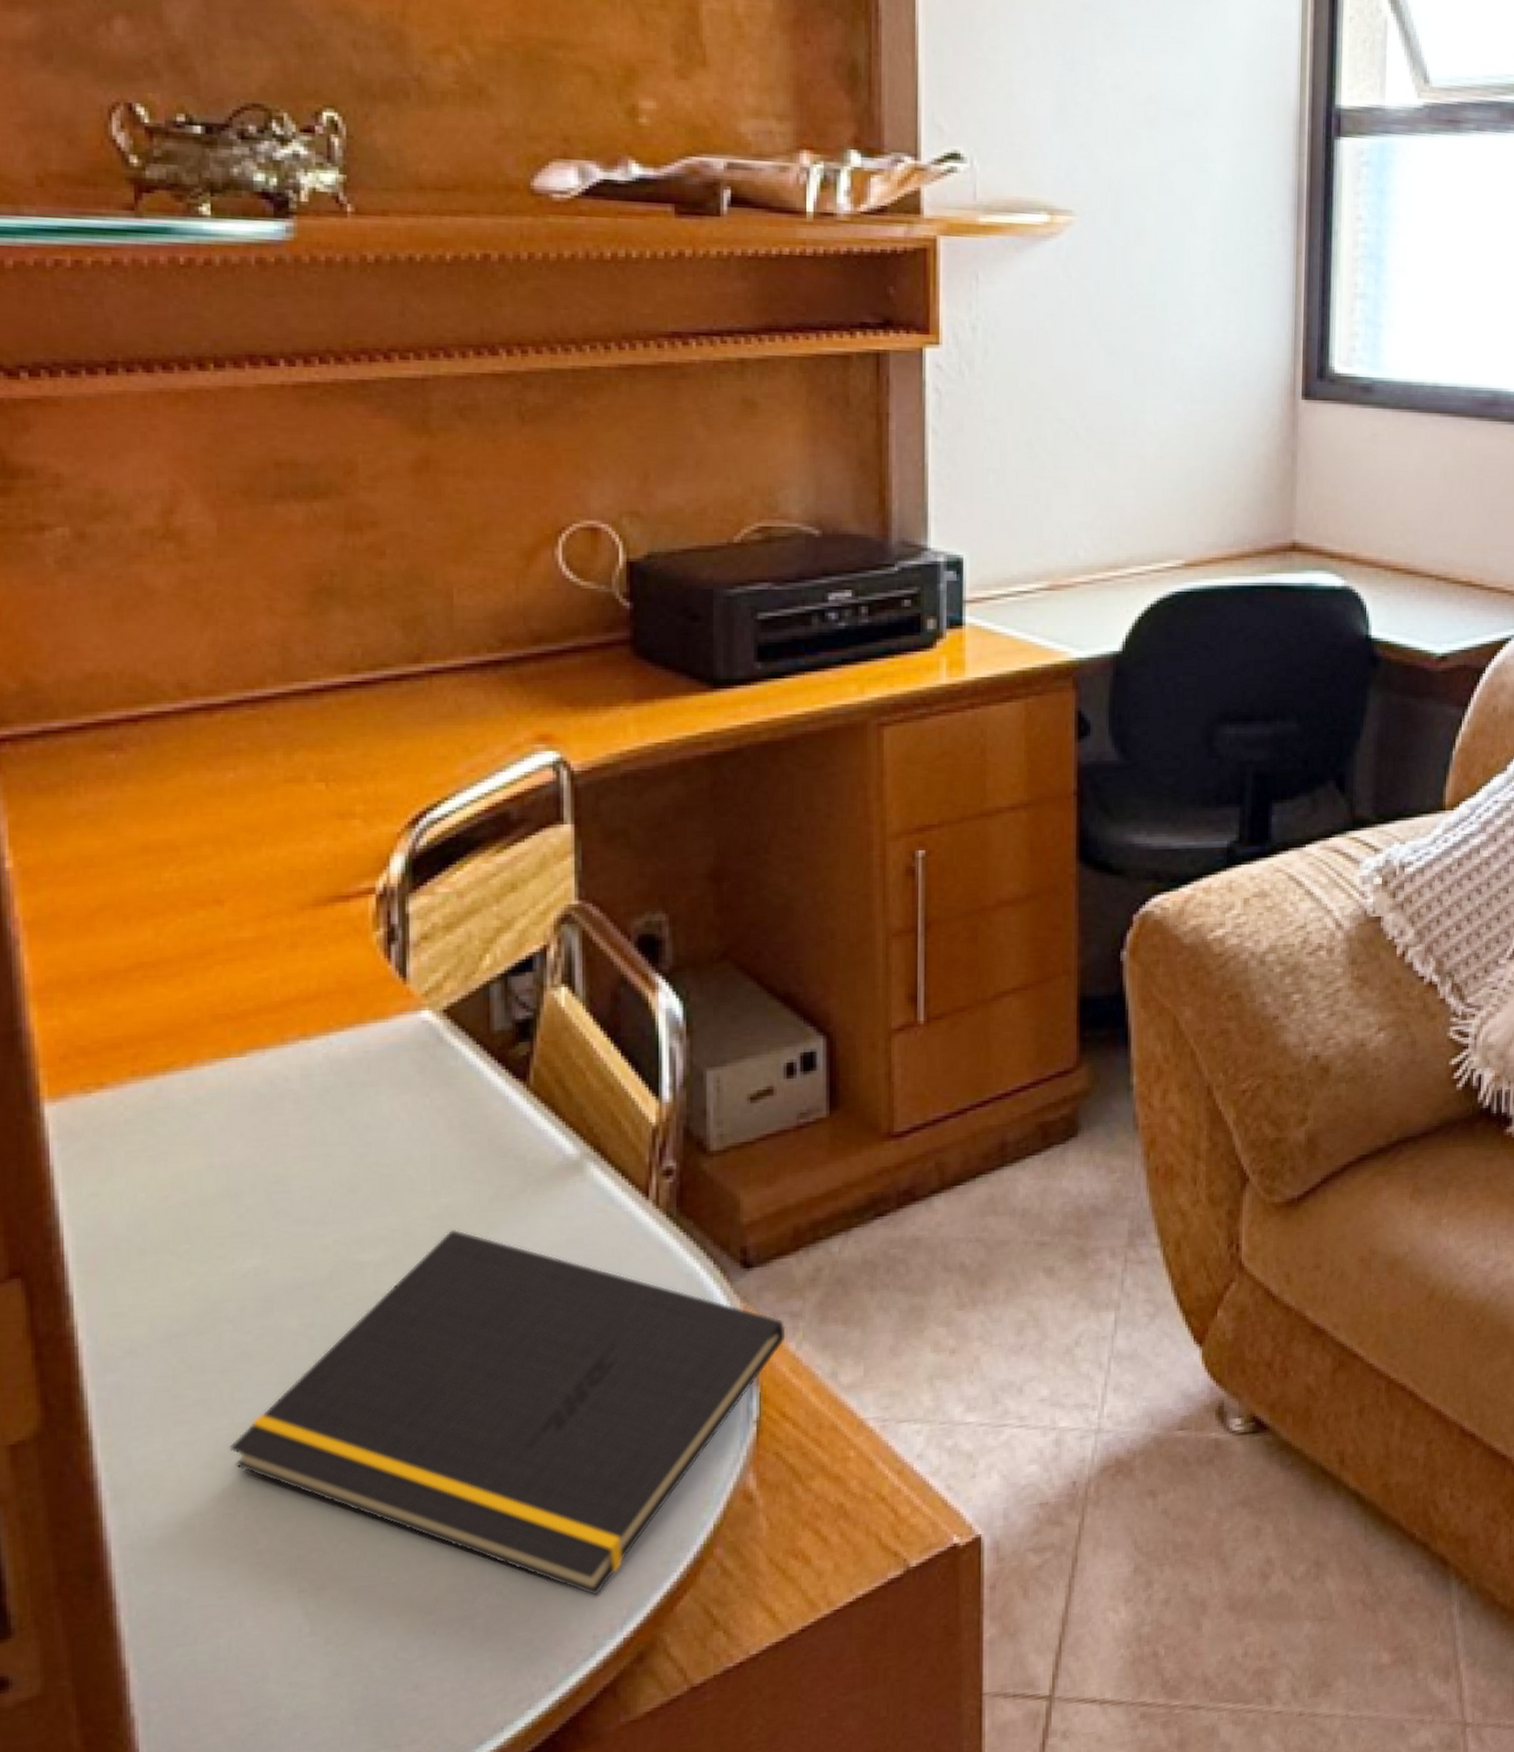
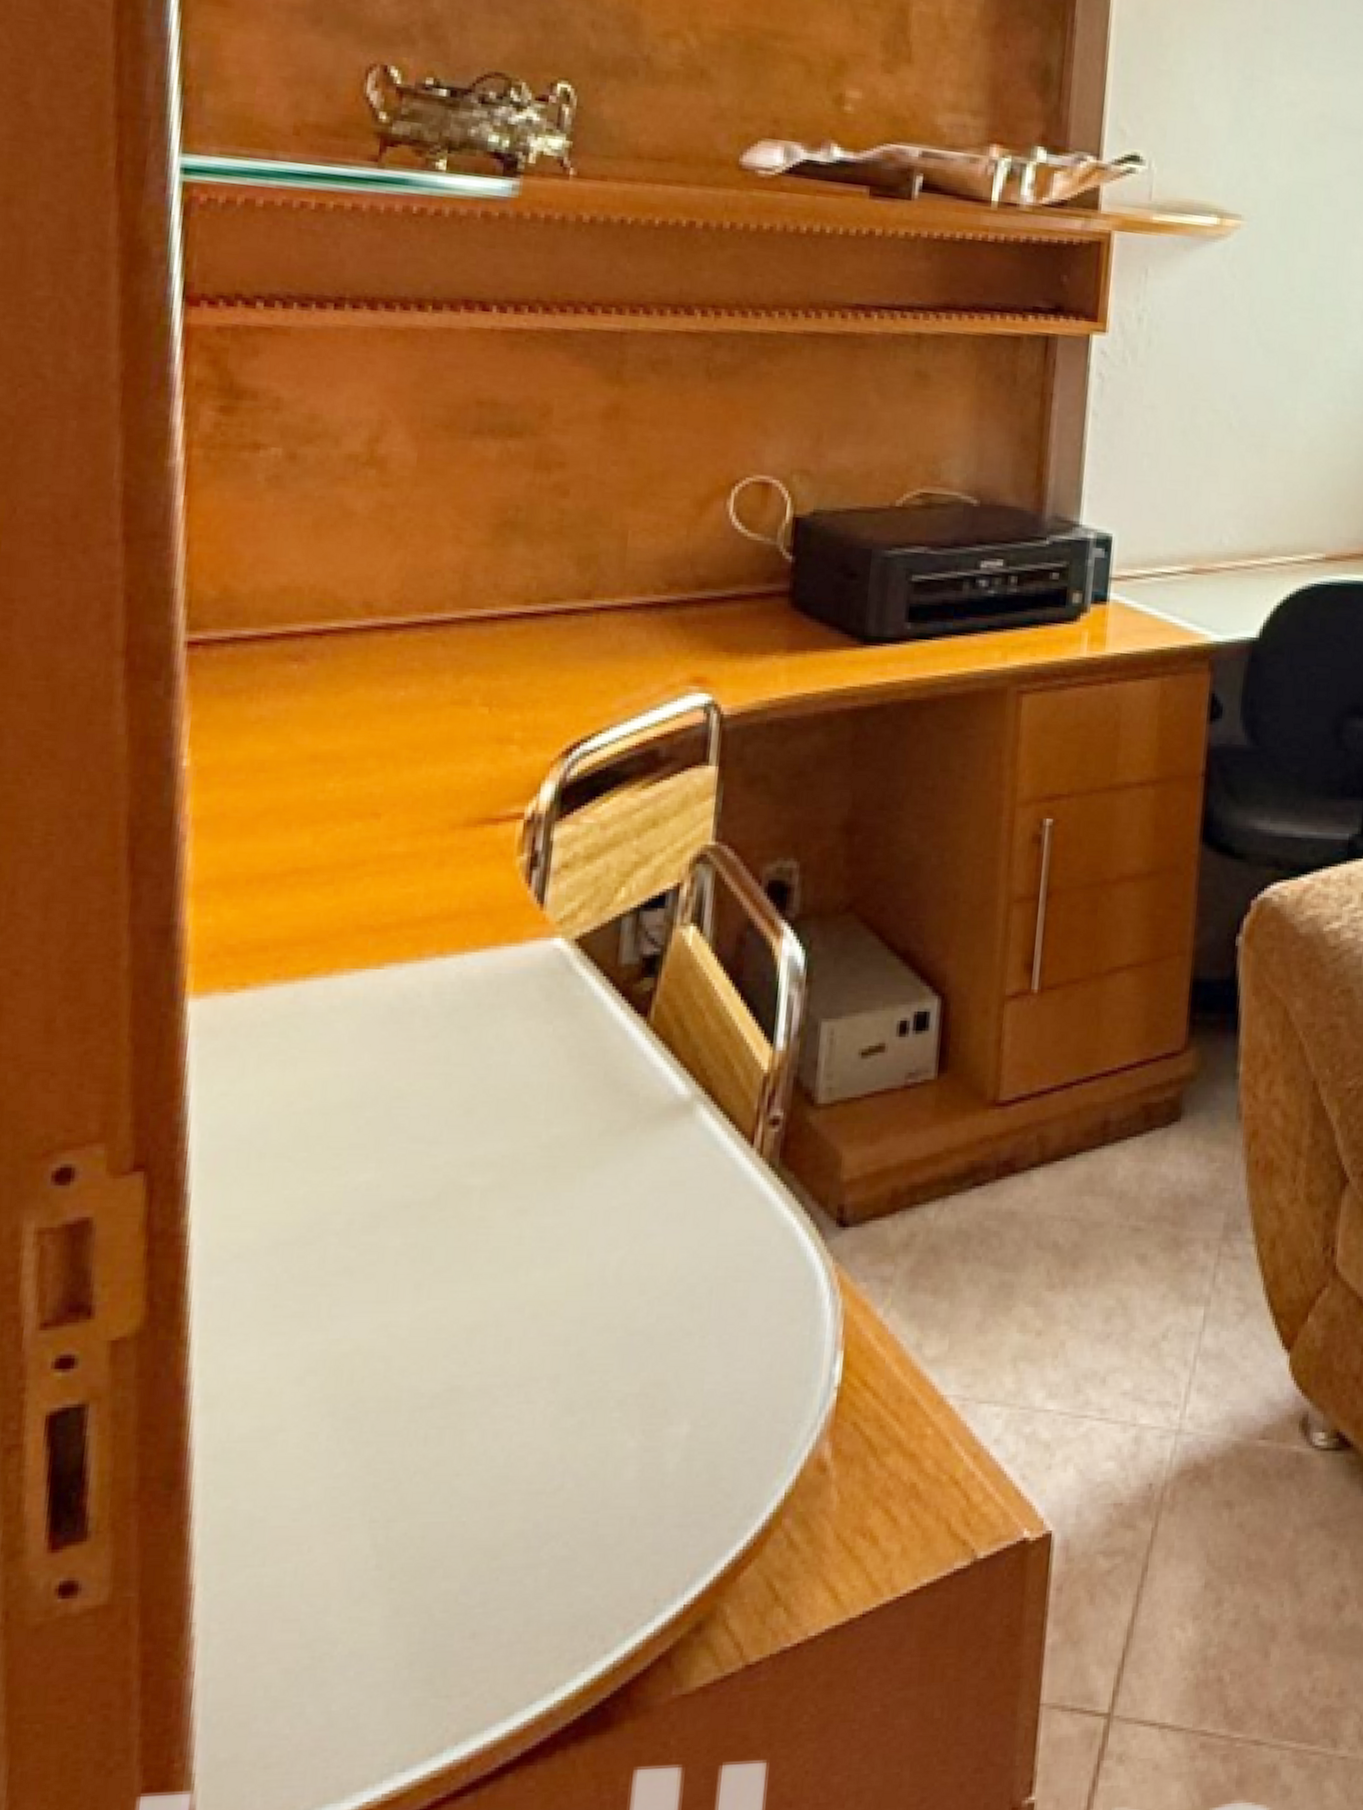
notepad: present [229,1230,786,1596] -> none [320,1161,875,1556]

